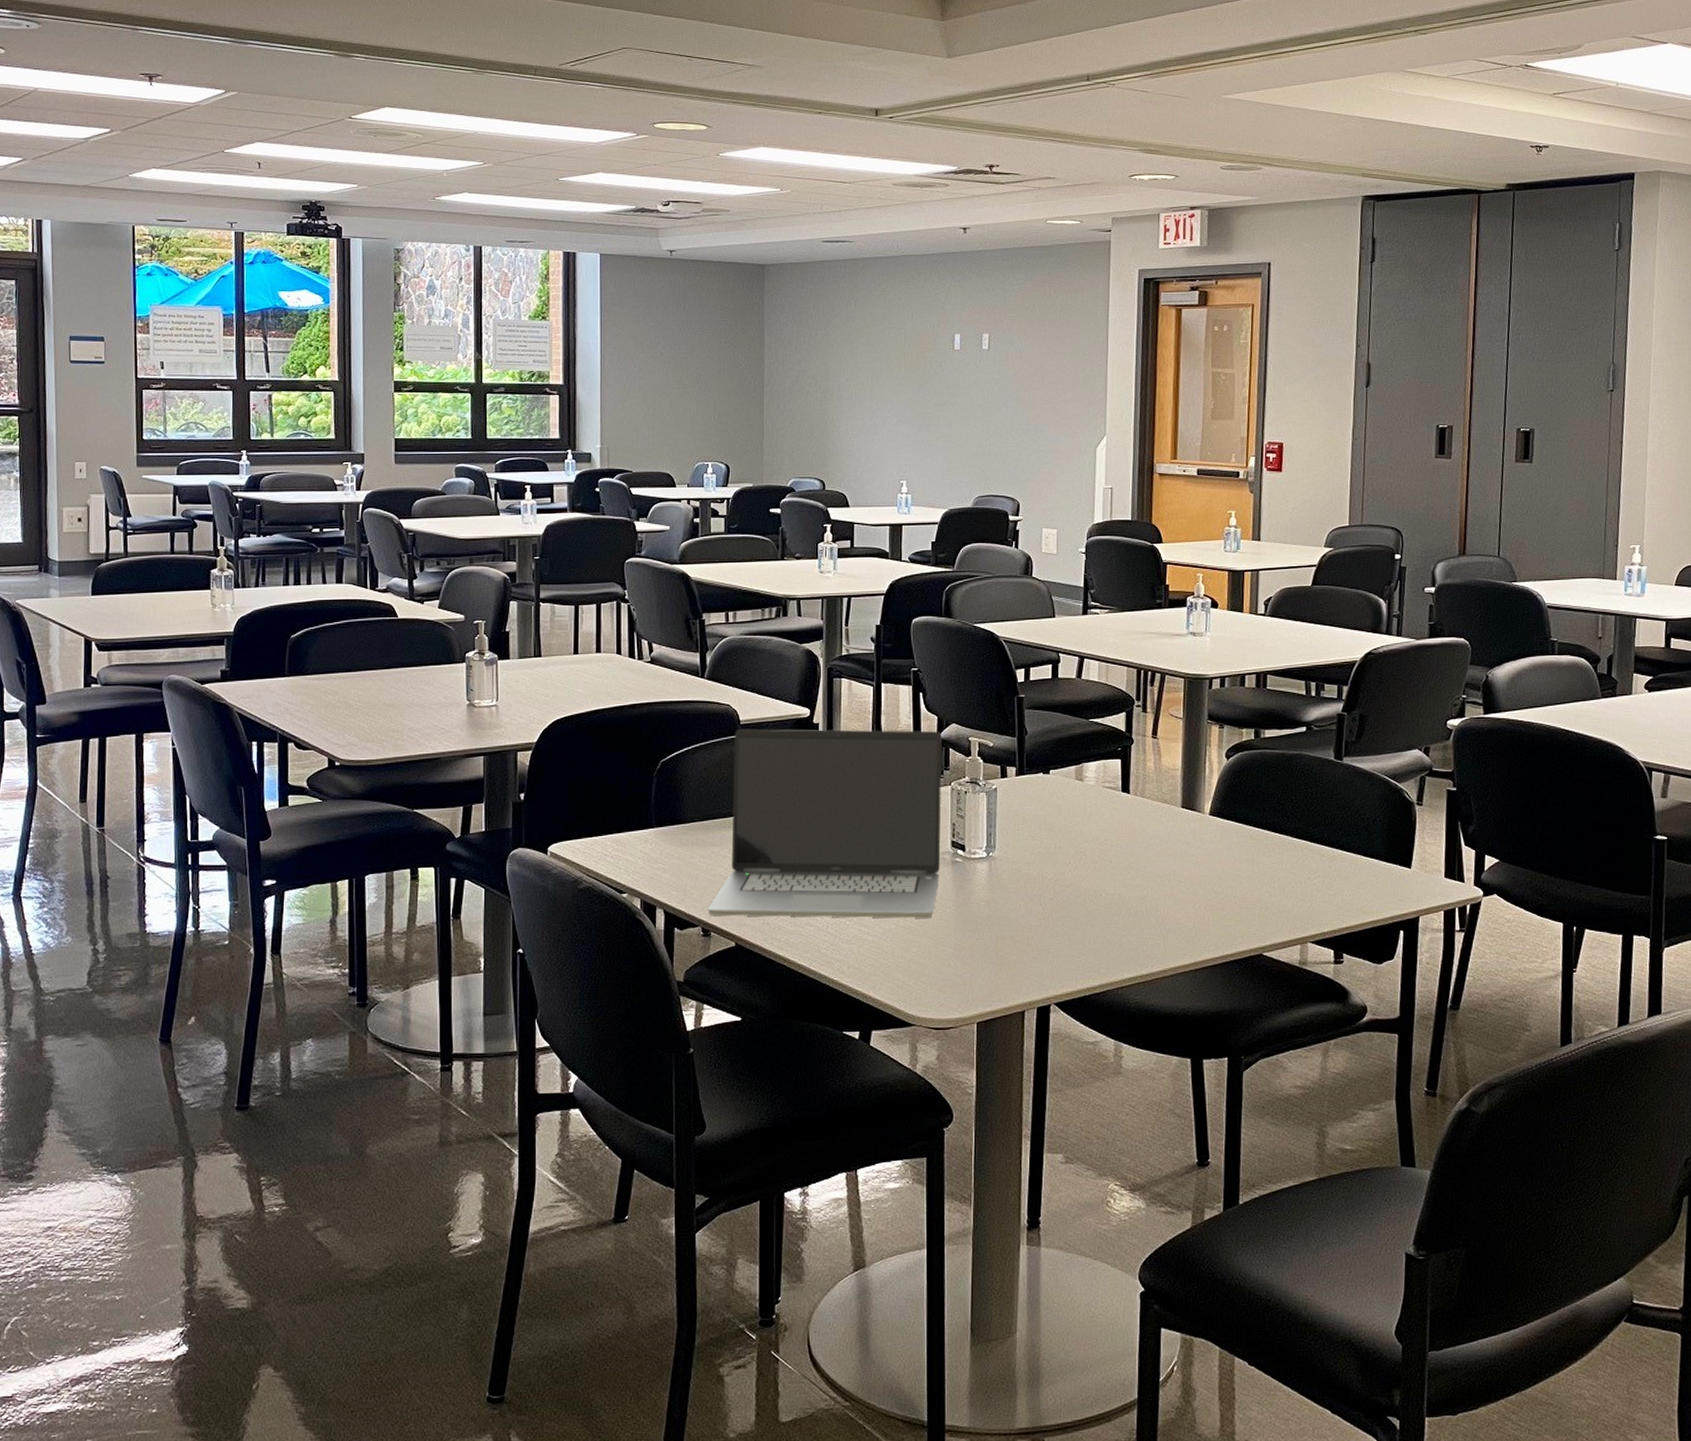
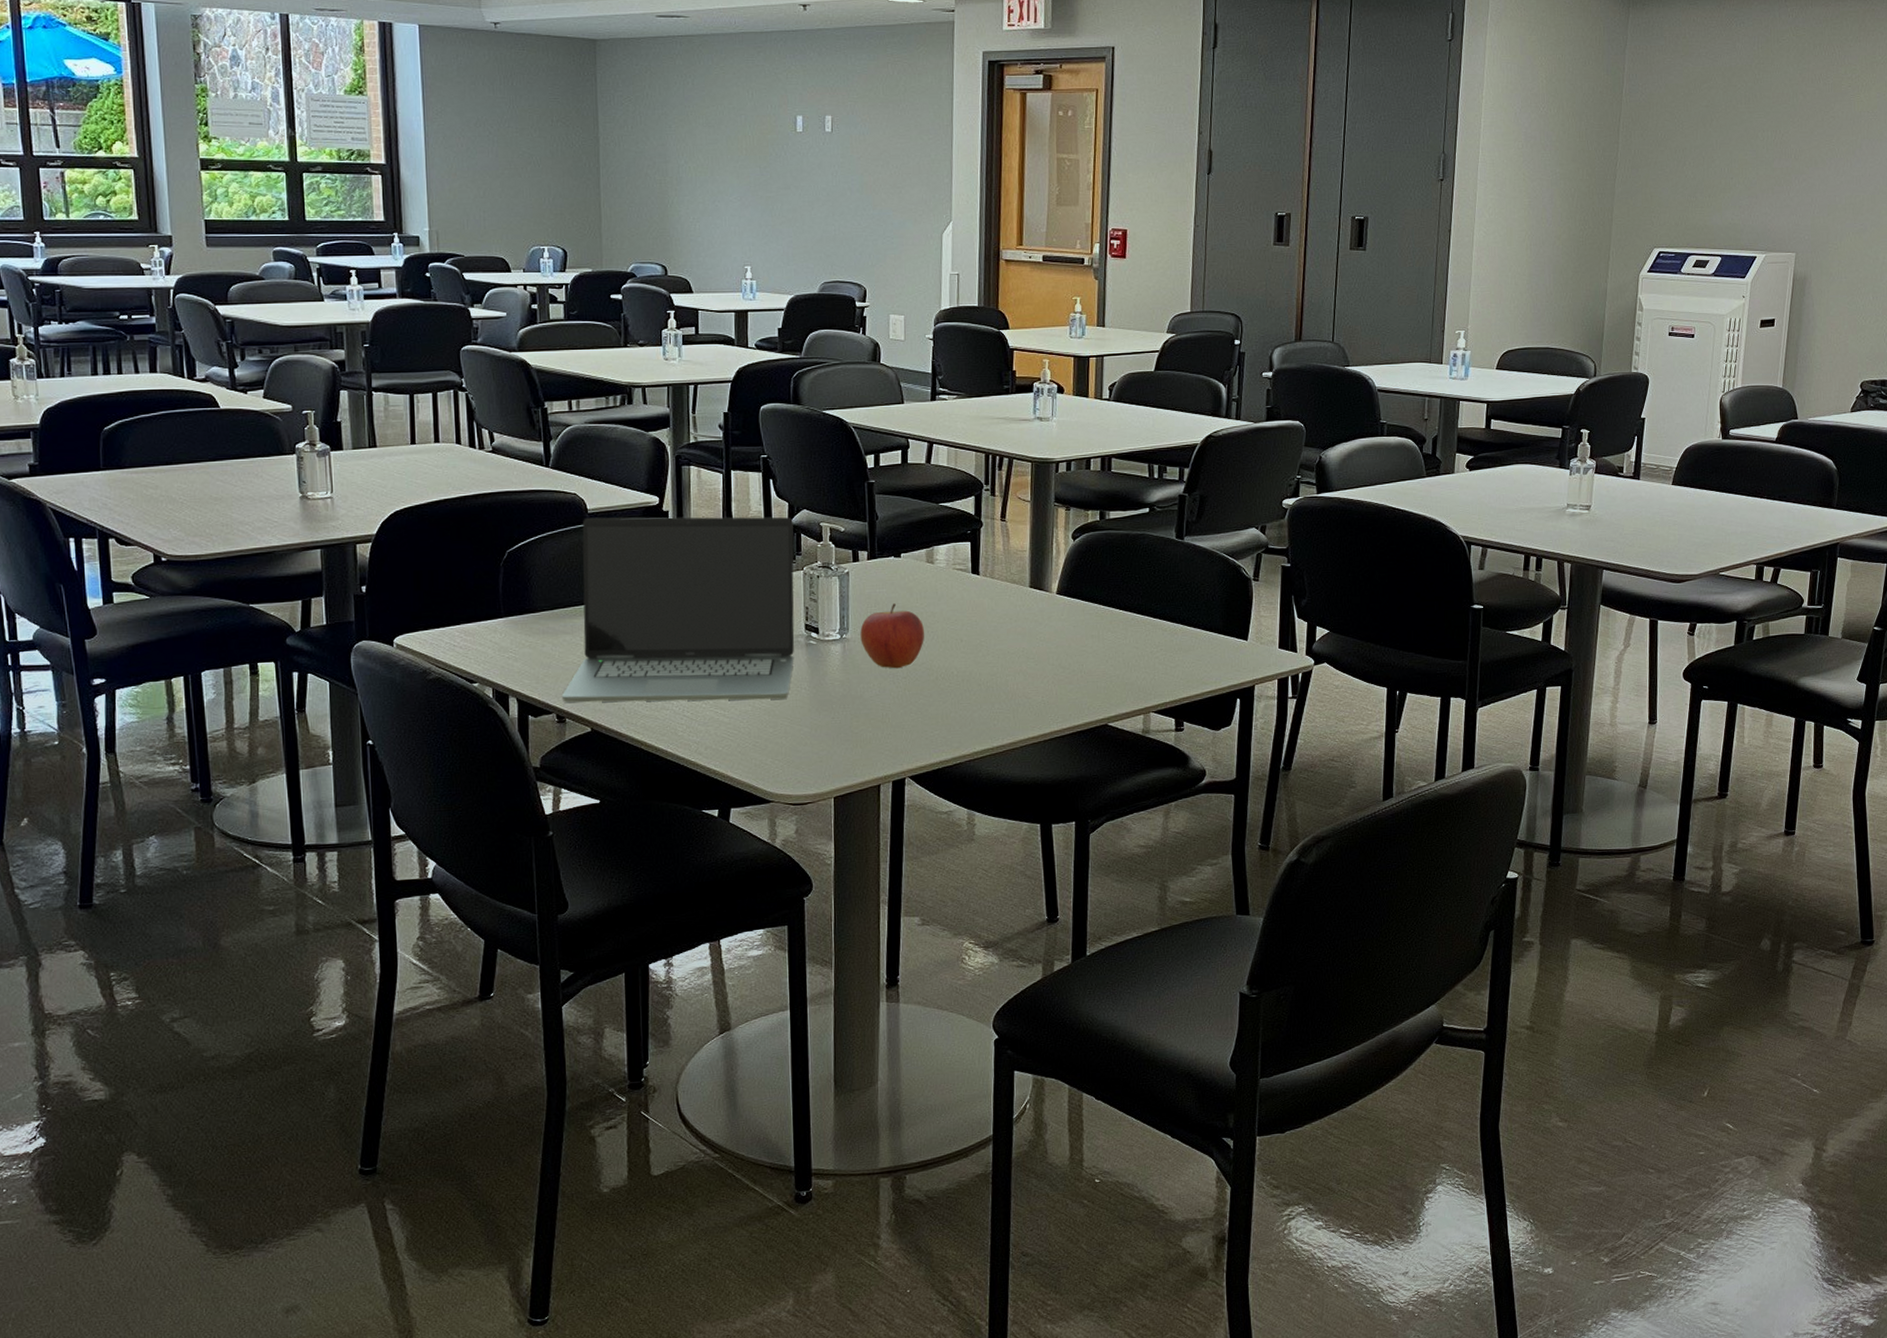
apple: none [1007,821,1073,890] -> present [860,603,925,669]

